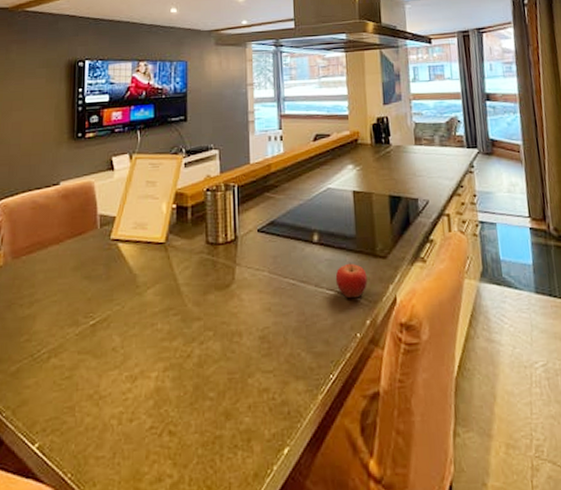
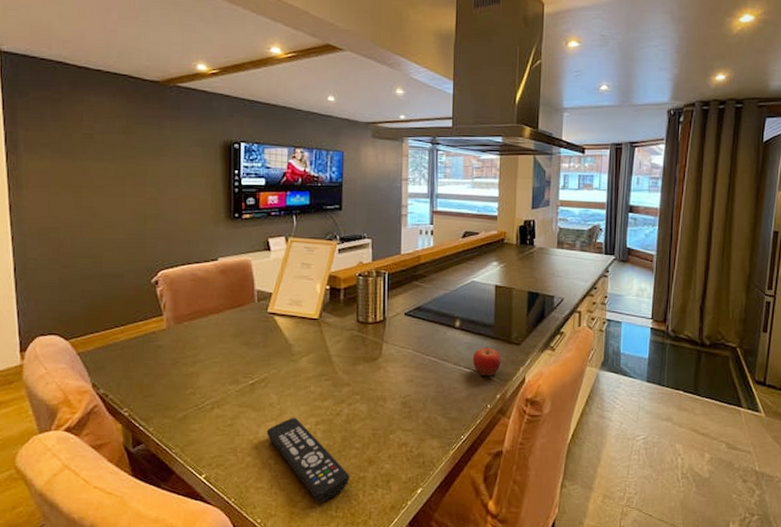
remote control: none [108,363,205,475] -> present [266,417,350,503]

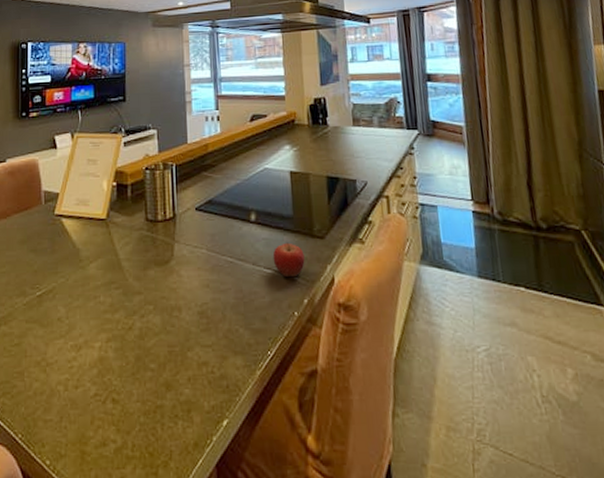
remote control: present [266,417,350,503] -> none [55,333,146,440]

